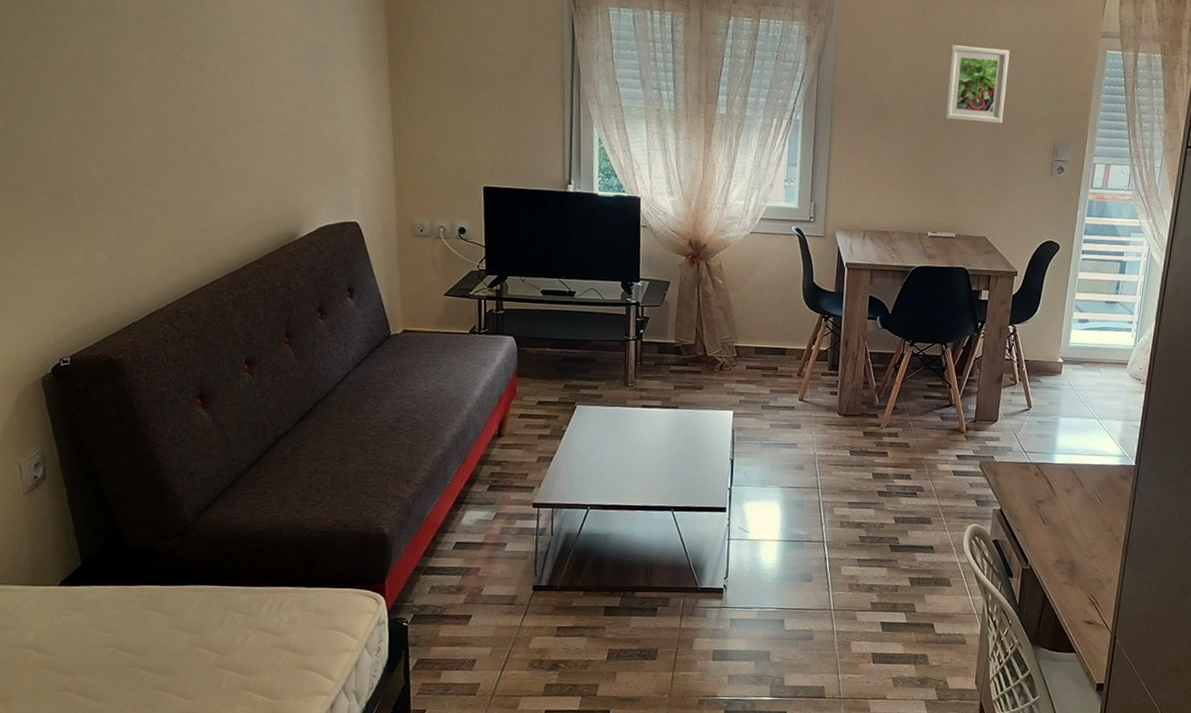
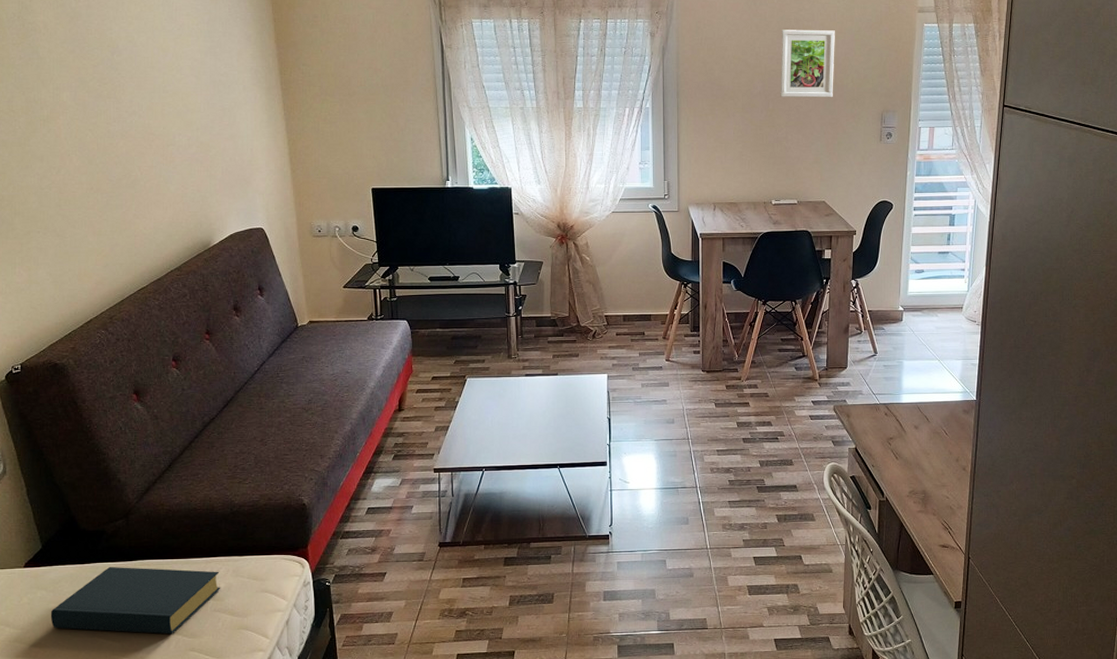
hardback book: none [86,590,284,670] -> present [50,566,221,635]

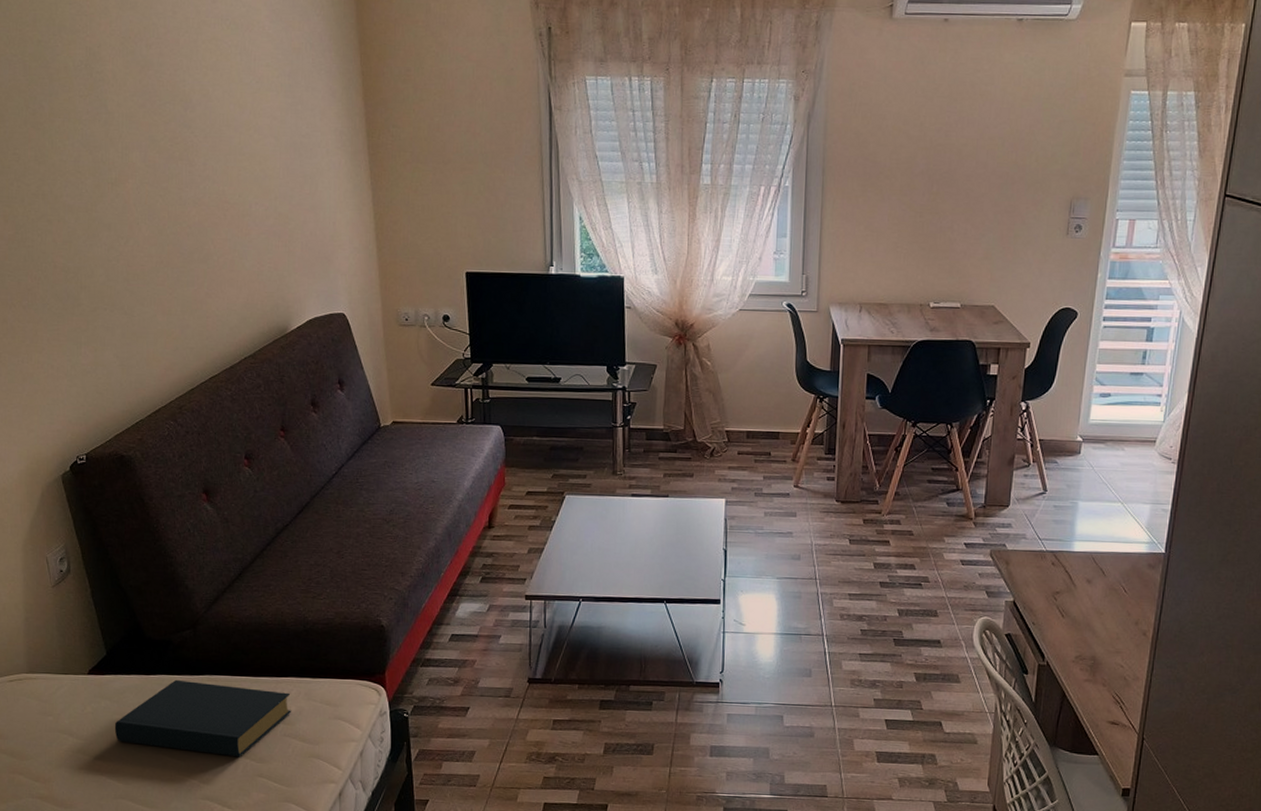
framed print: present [780,30,835,98] -> none [947,95,1019,180]

